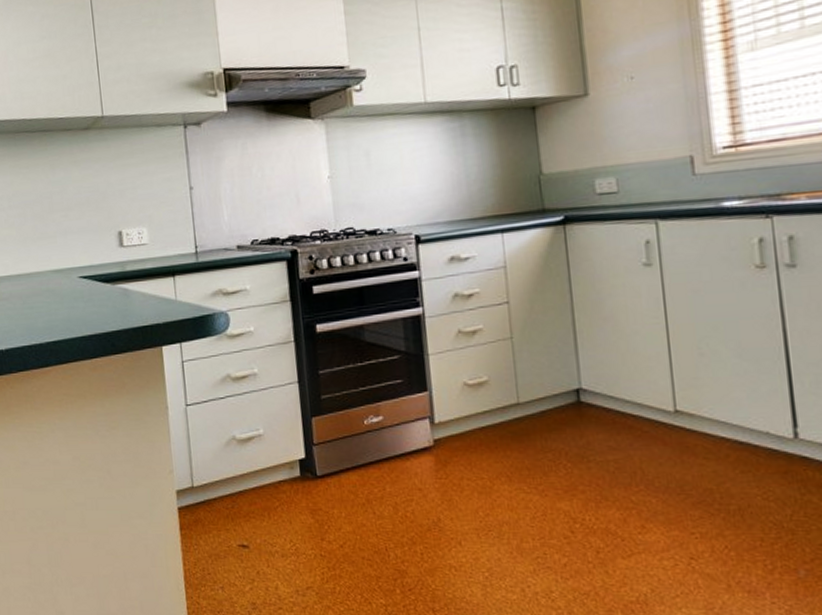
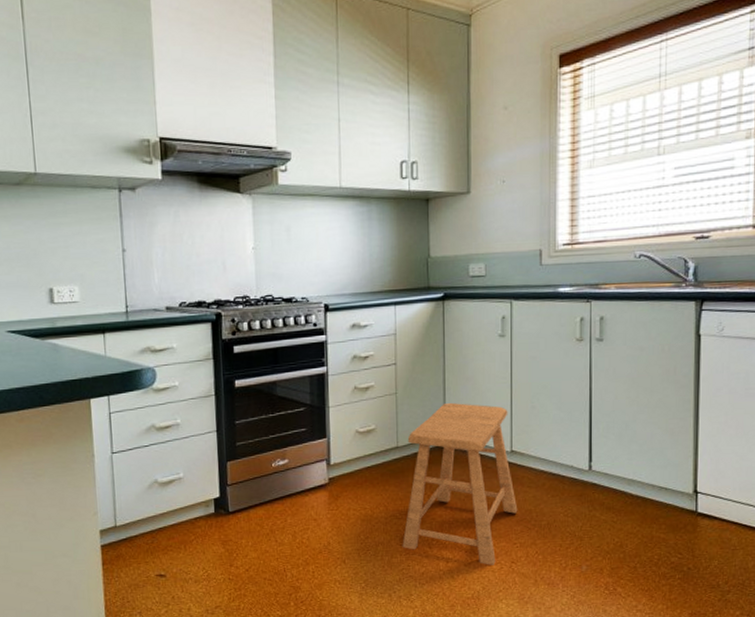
stool: none [531,348,693,561] -> present [402,402,518,565]

